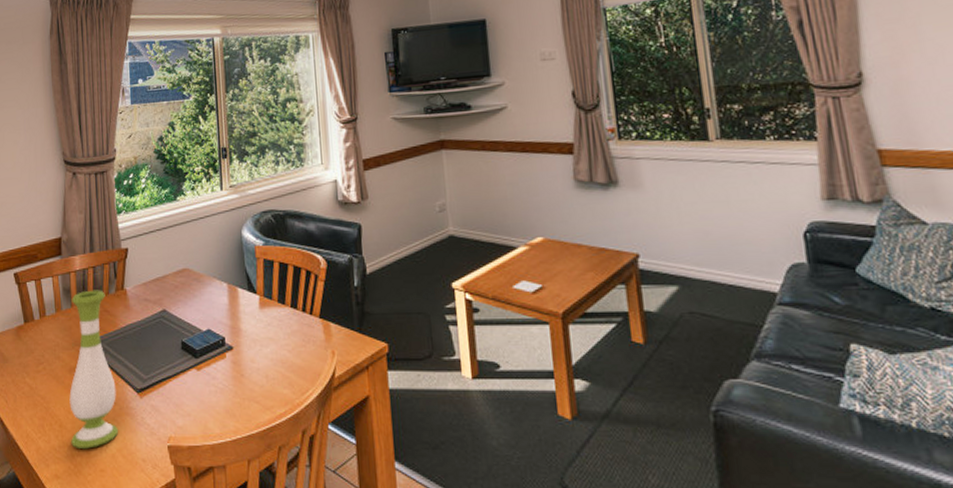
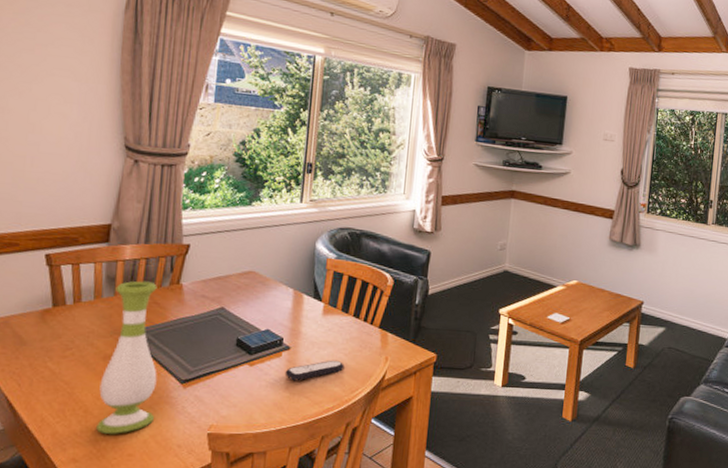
remote control: none [231,358,290,384] -> present [285,360,345,381]

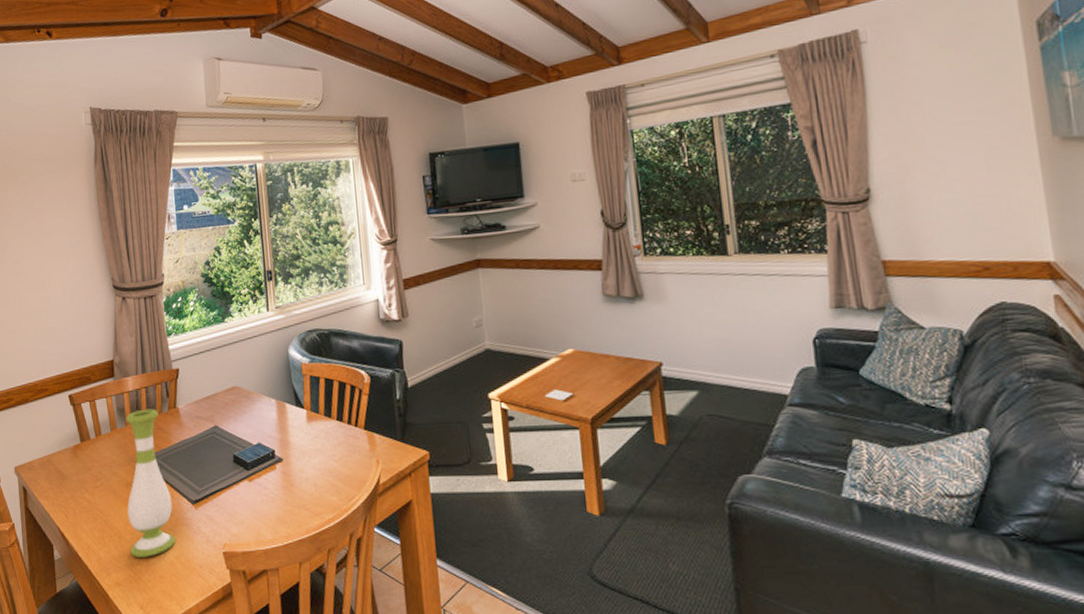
remote control: present [285,360,345,381] -> none [282,468,338,493]

